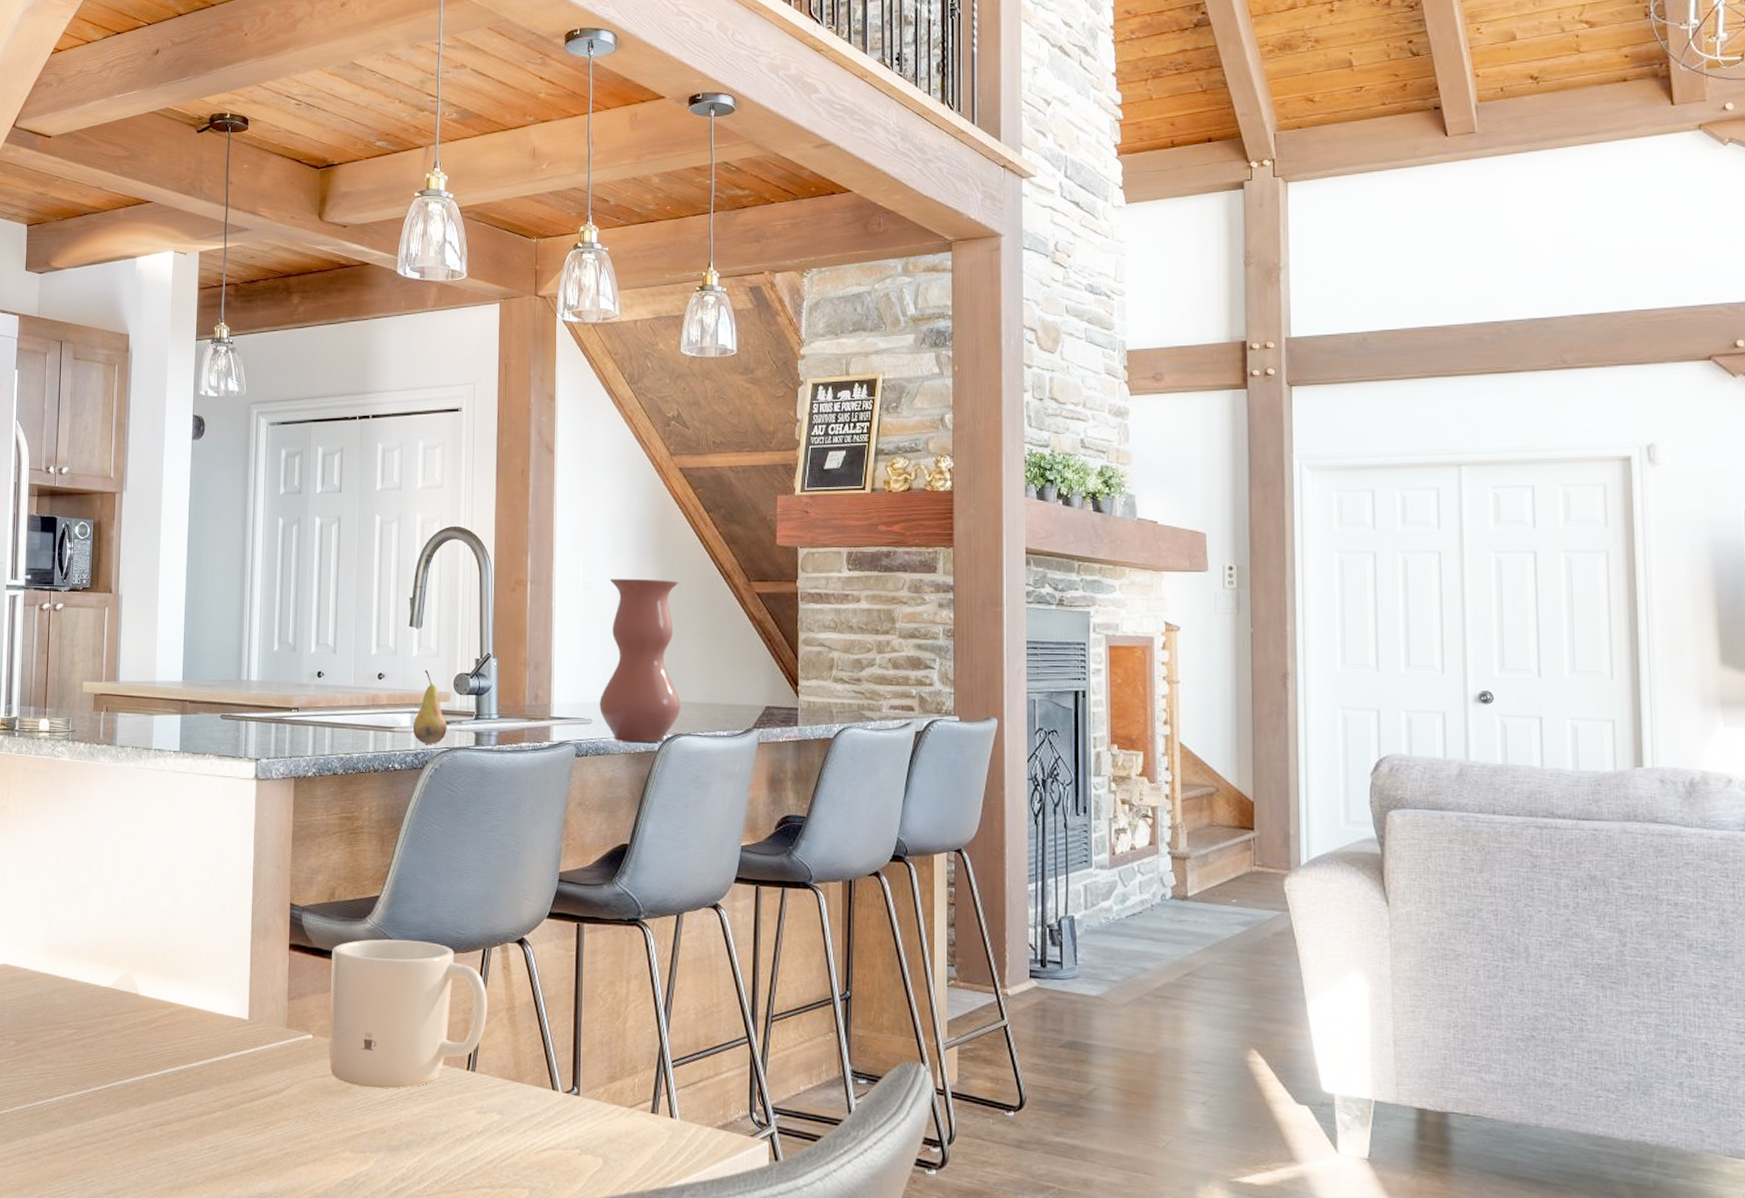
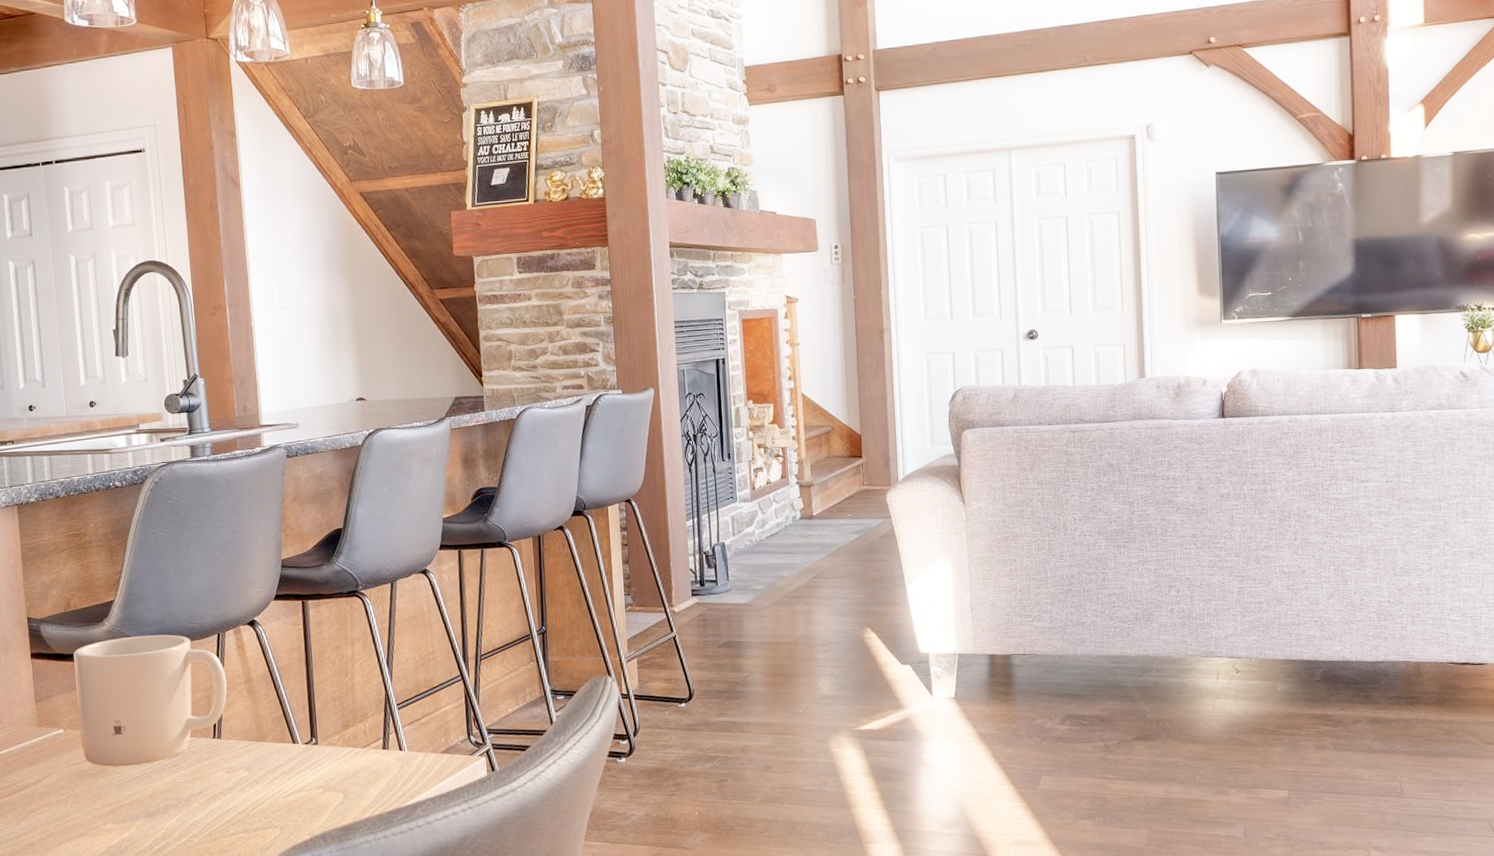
fruit: present [412,670,447,744] -> none [129,394,163,461]
vase: present [599,579,681,742] -> none [303,294,379,440]

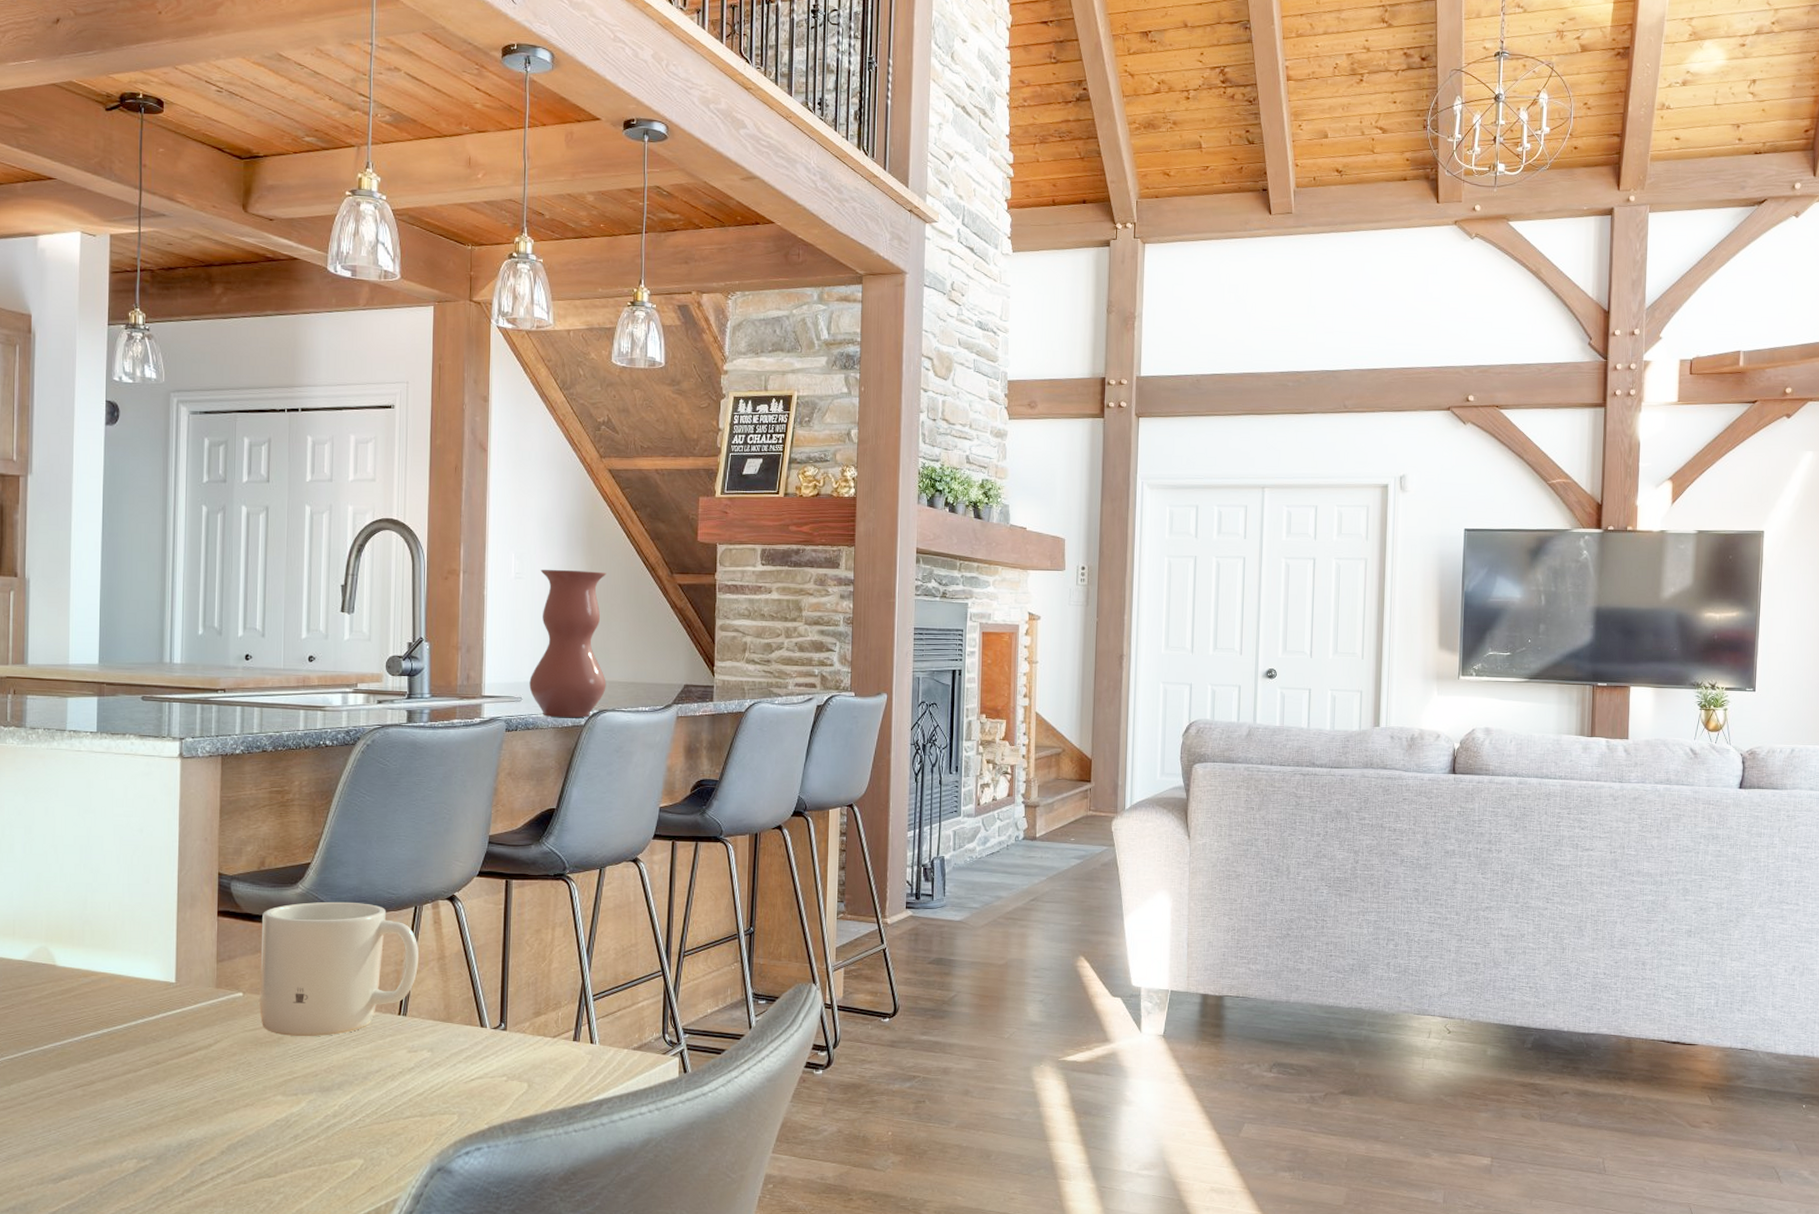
vase: none [303,294,379,440] -> present [529,570,607,718]

